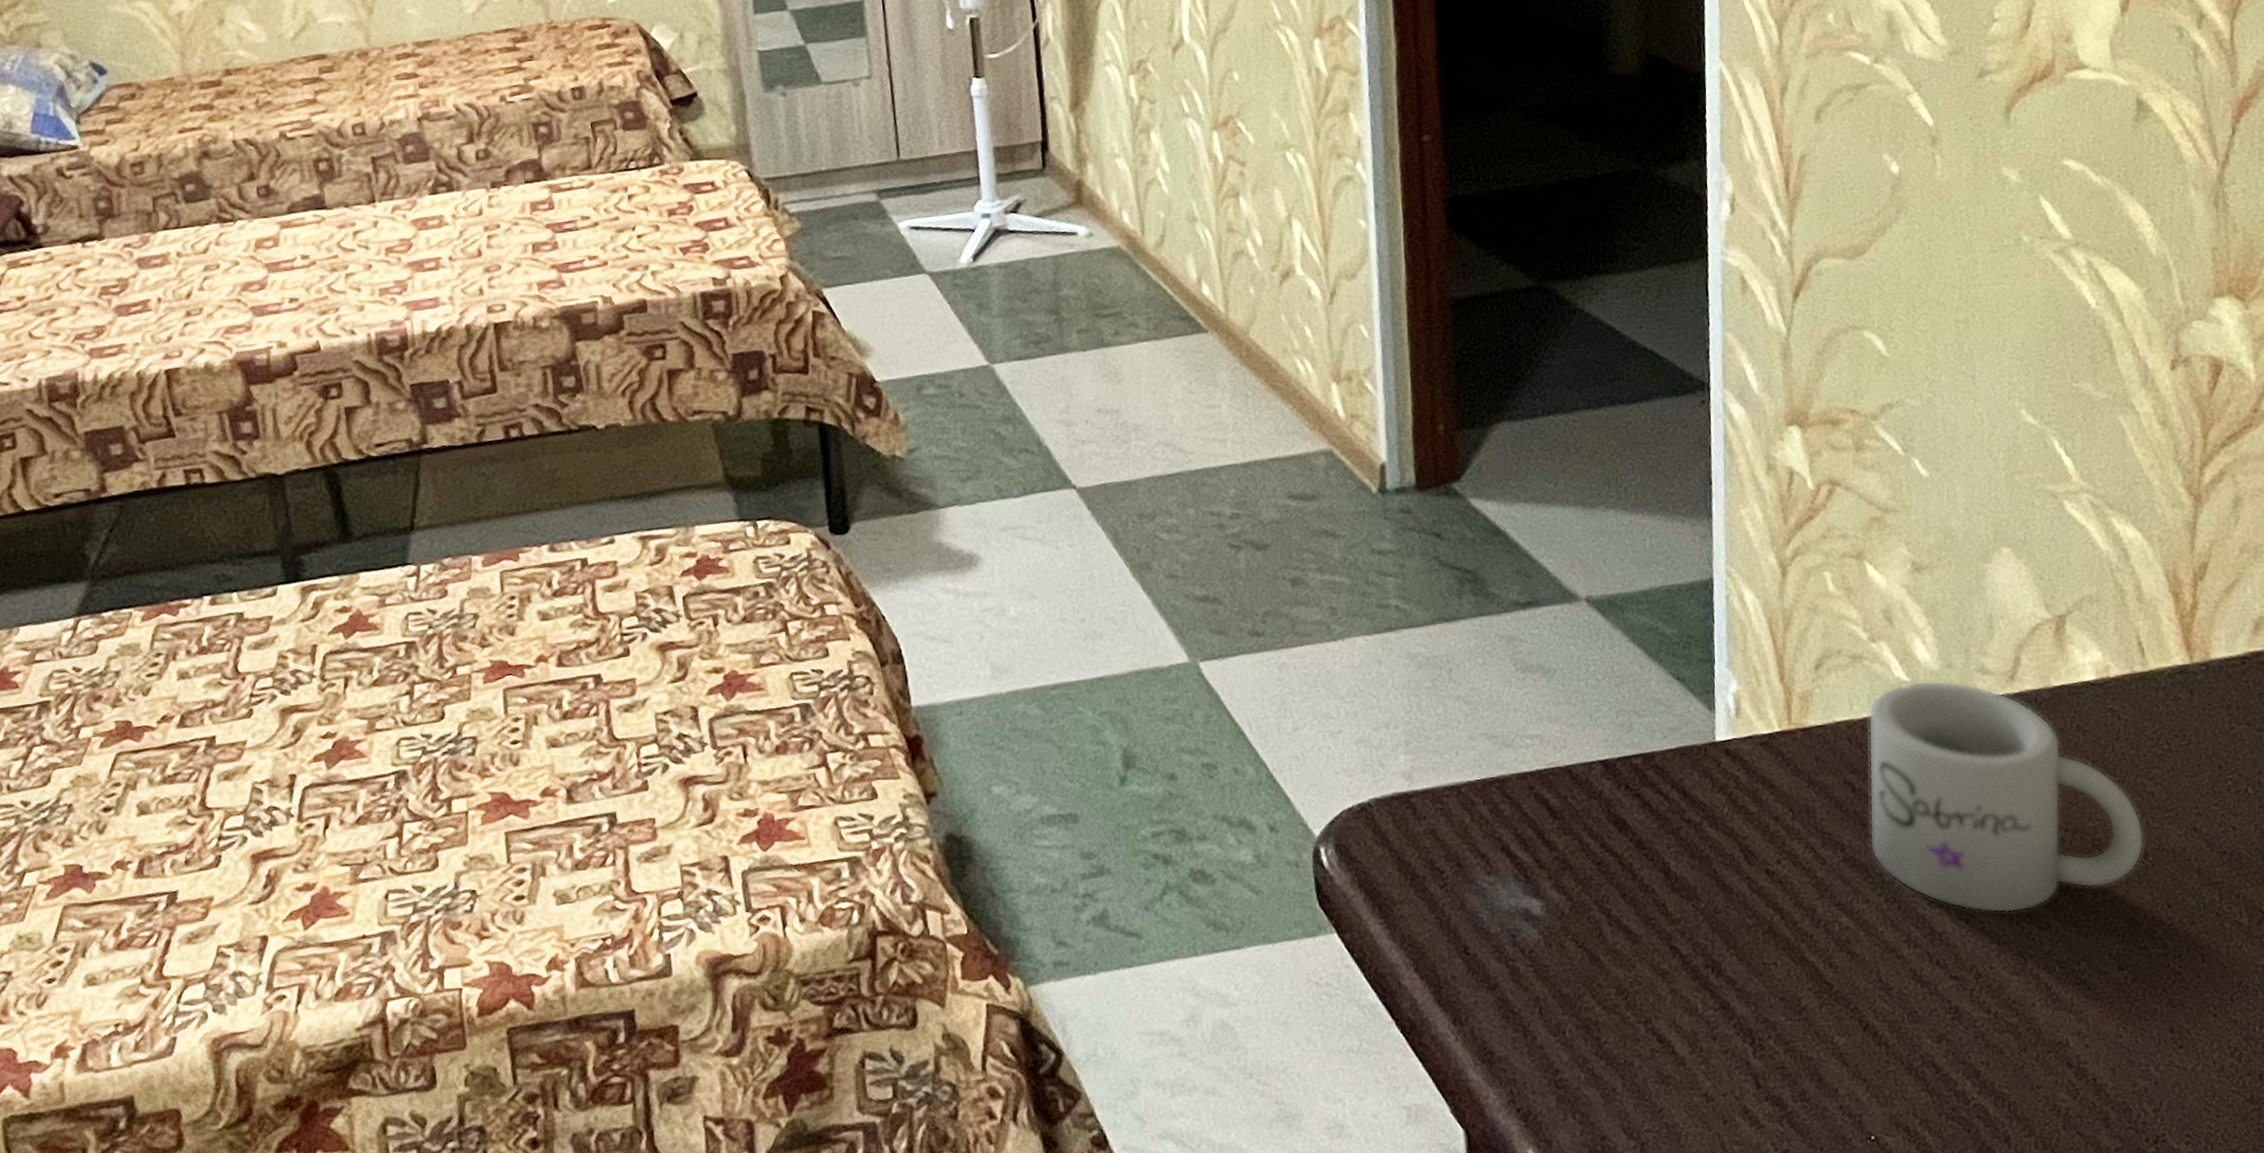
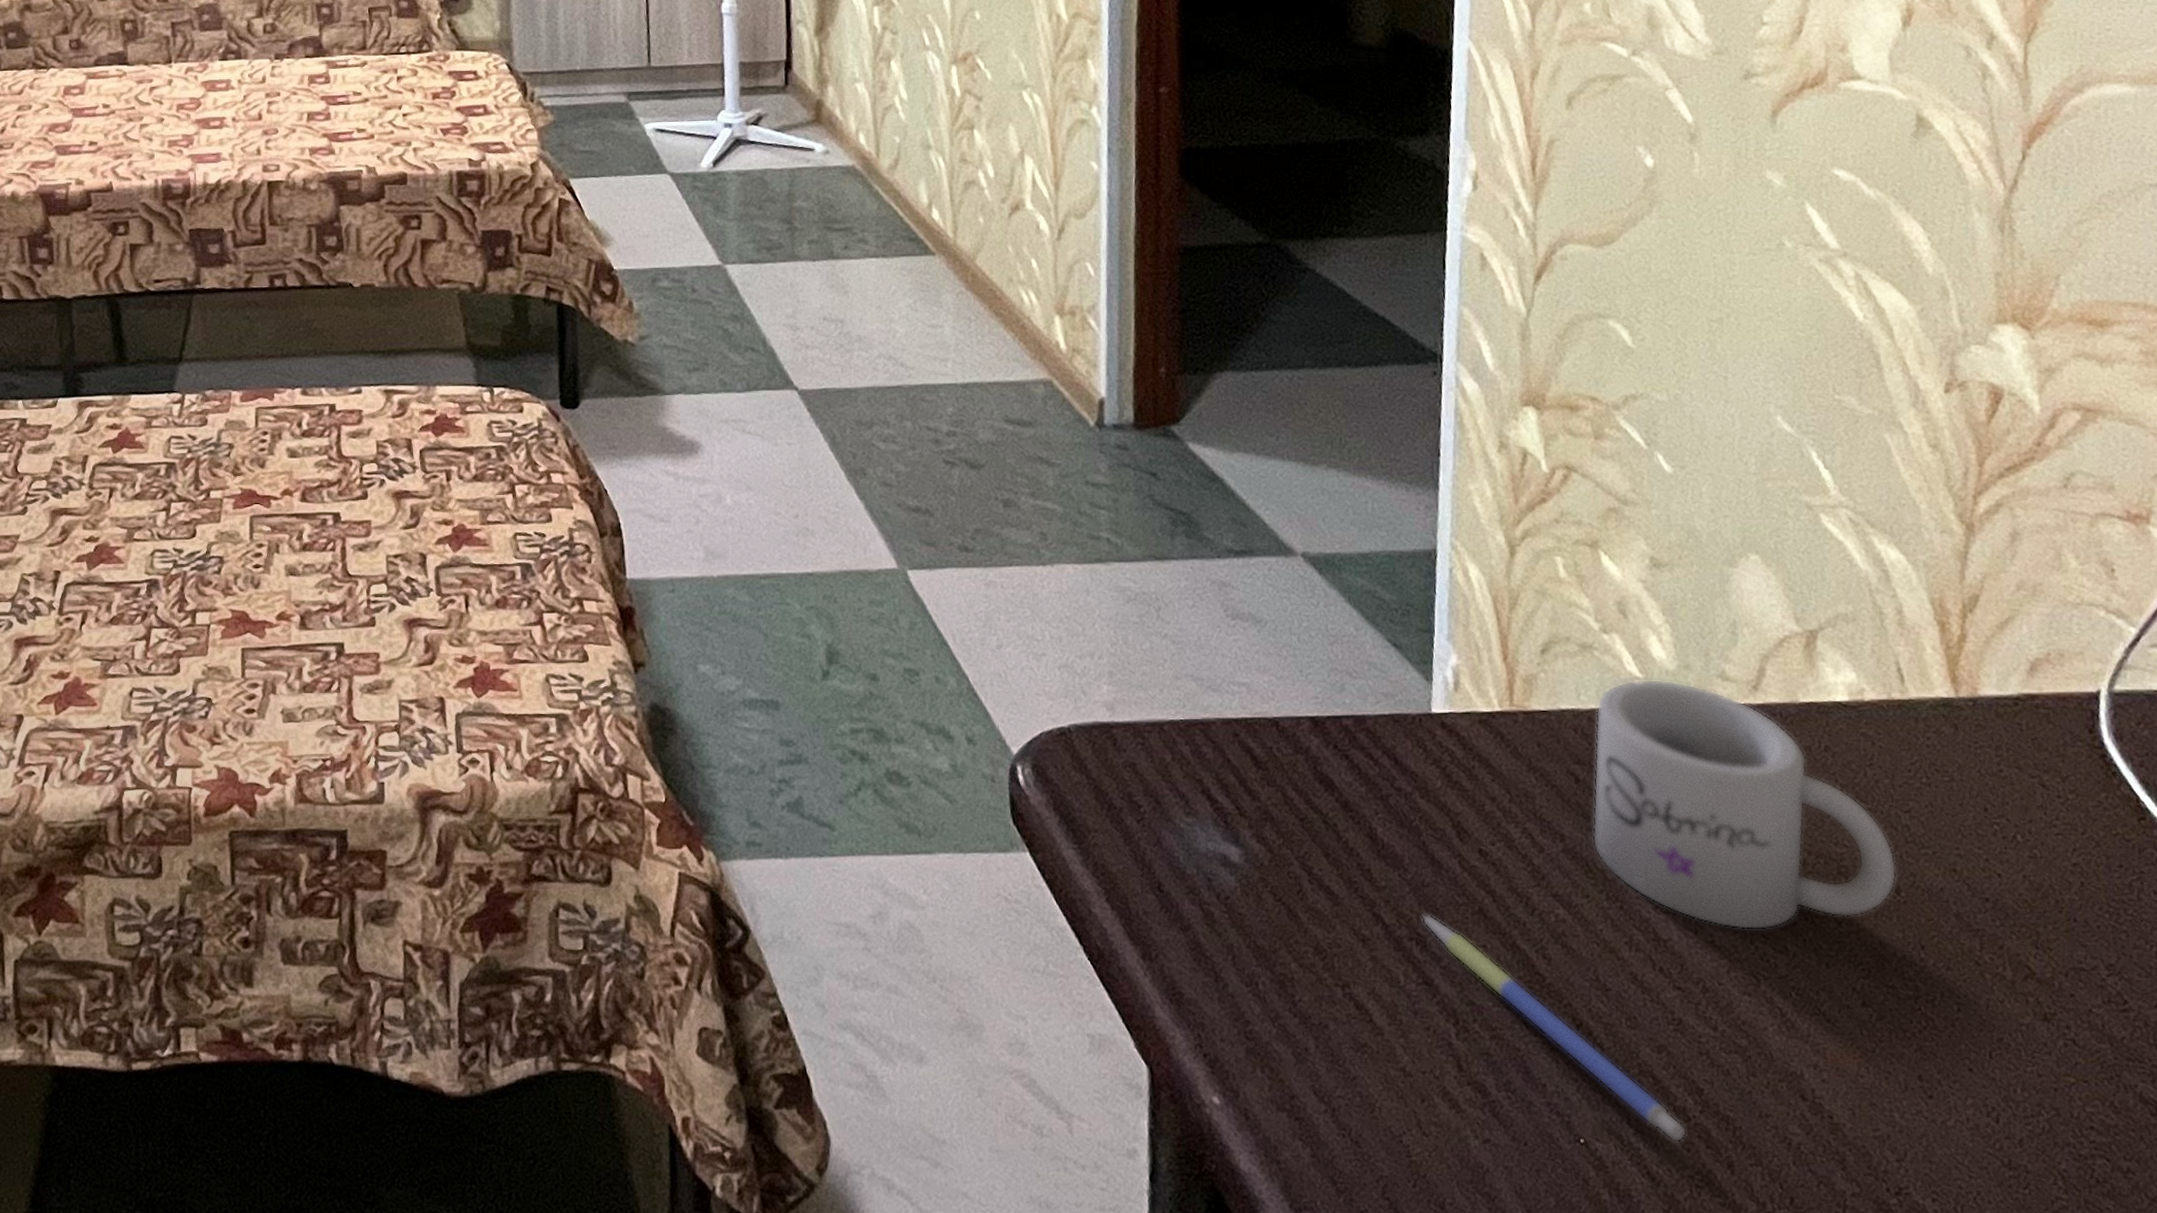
pen: none [1716,939,1967,1126] -> present [1422,913,1687,1142]

